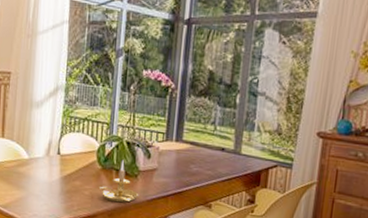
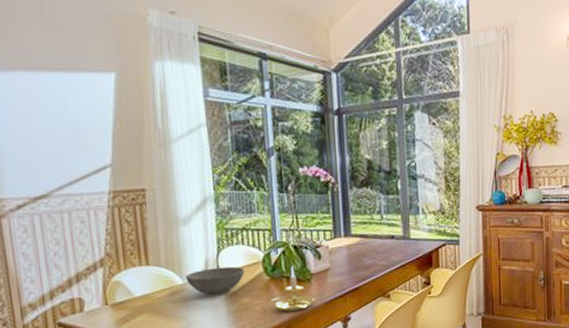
bowl: none [30,149,81,173] -> present [185,266,245,295]

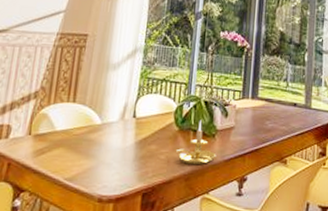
bowl: present [185,266,245,295] -> none [104,112,157,138]

